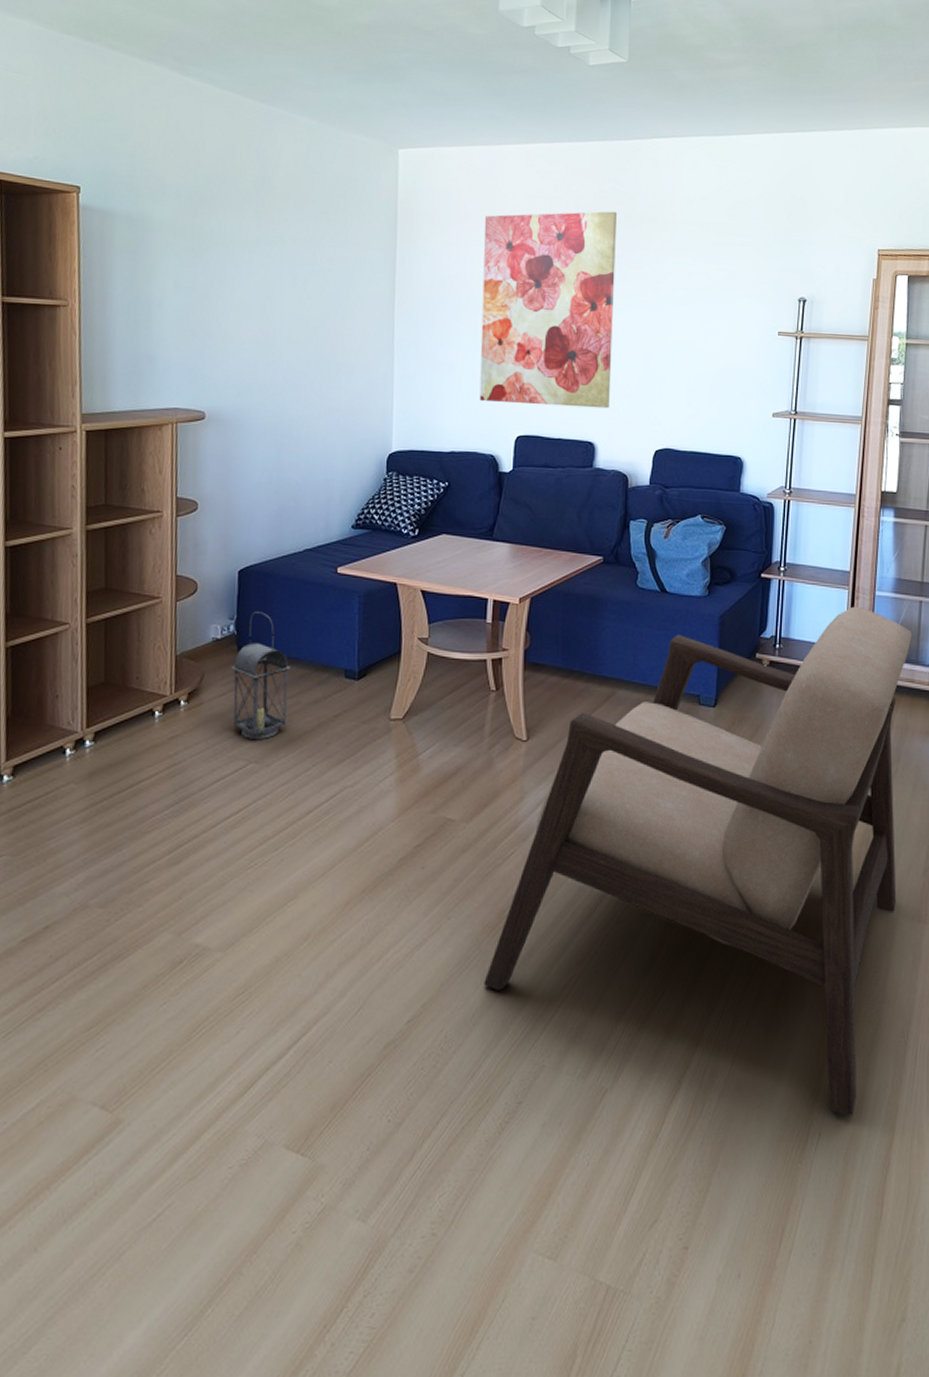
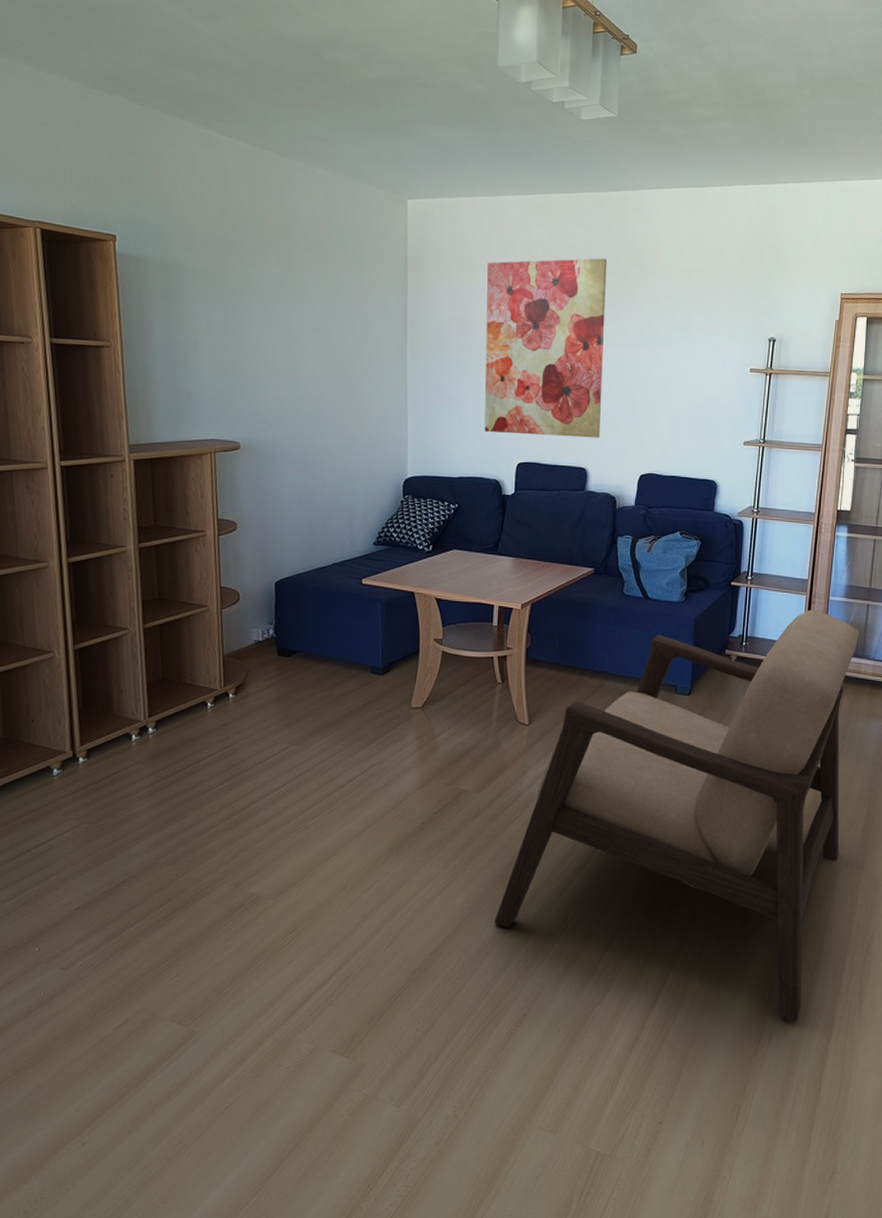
lantern: present [230,612,291,739] -> none [271,618,324,725]

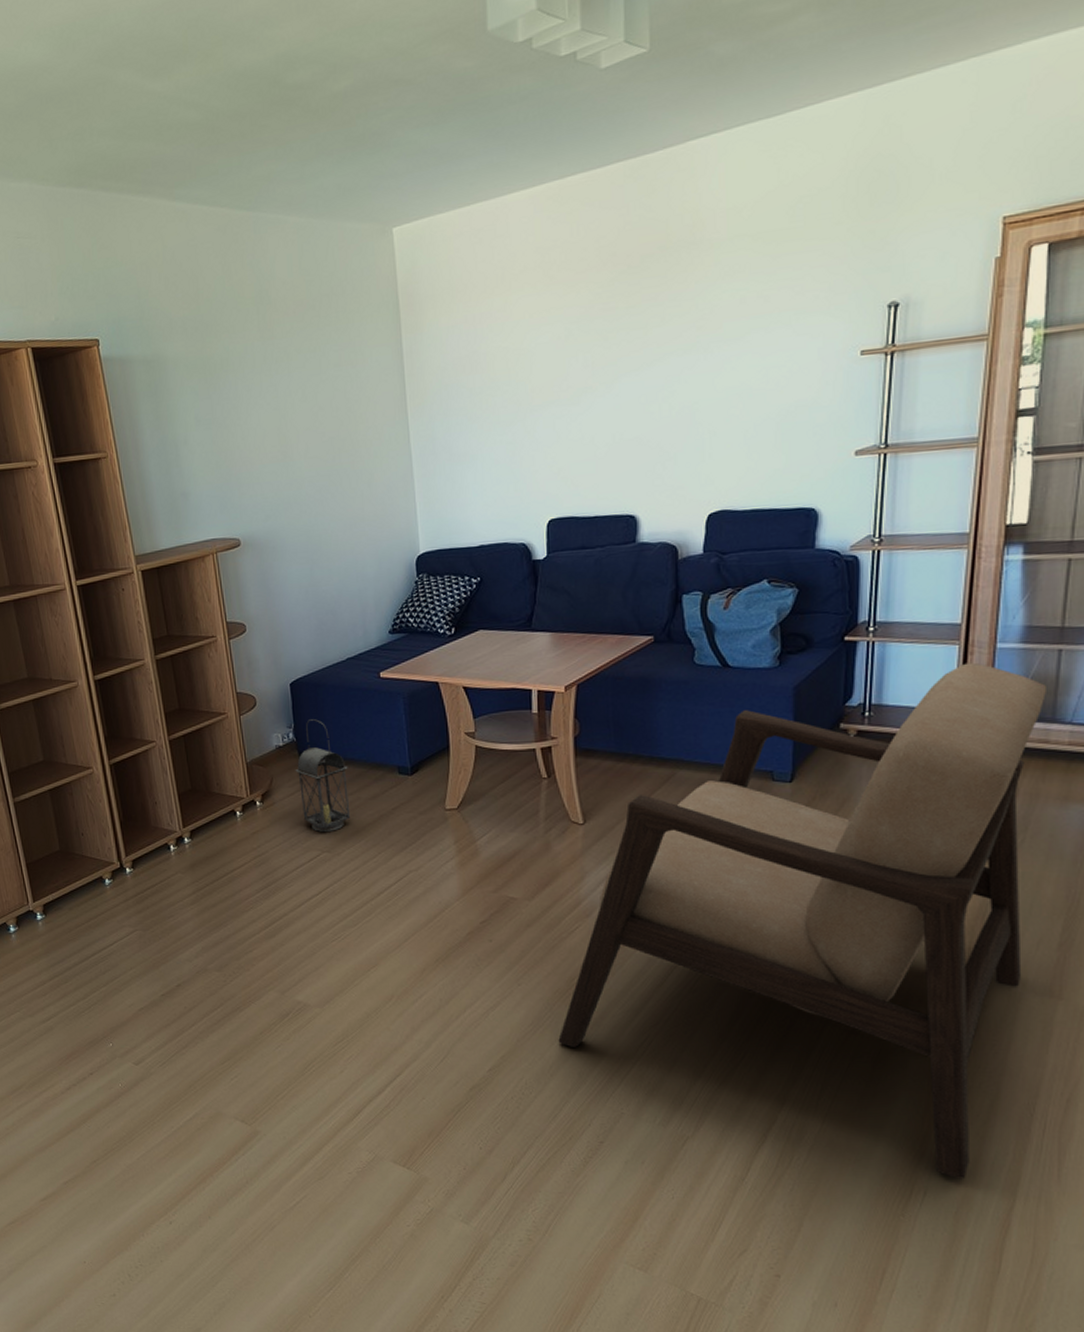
lantern: none [271,618,324,725] -> present [295,719,351,832]
wall art: present [484,258,608,438] -> none [493,244,652,488]

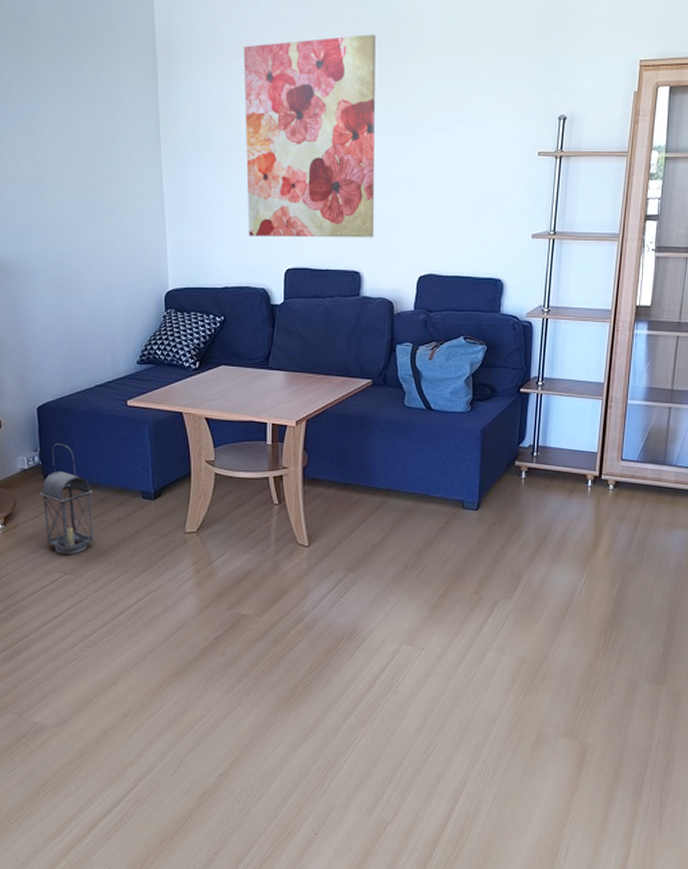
wall art: none [493,244,652,488] -> present [243,34,377,238]
armchair: present [558,662,1046,1178] -> none [281,415,660,836]

